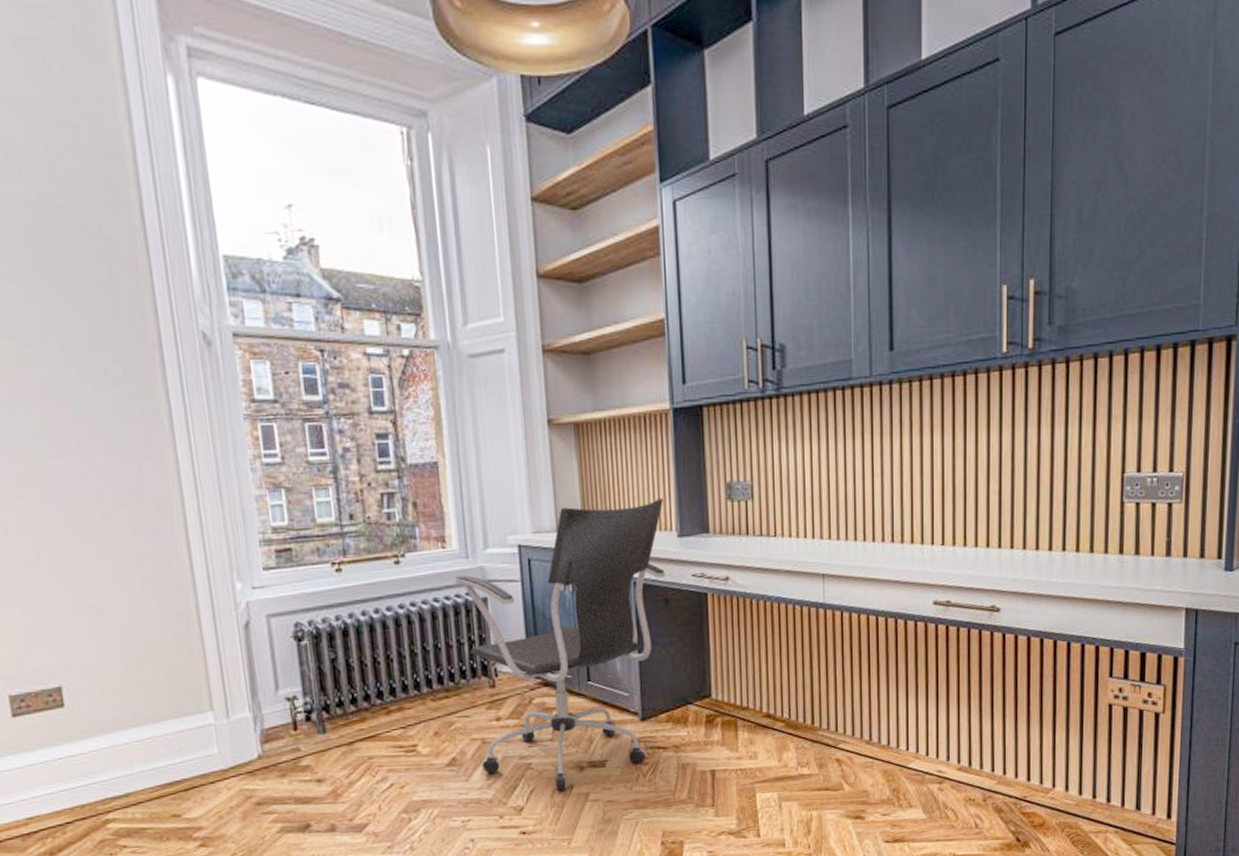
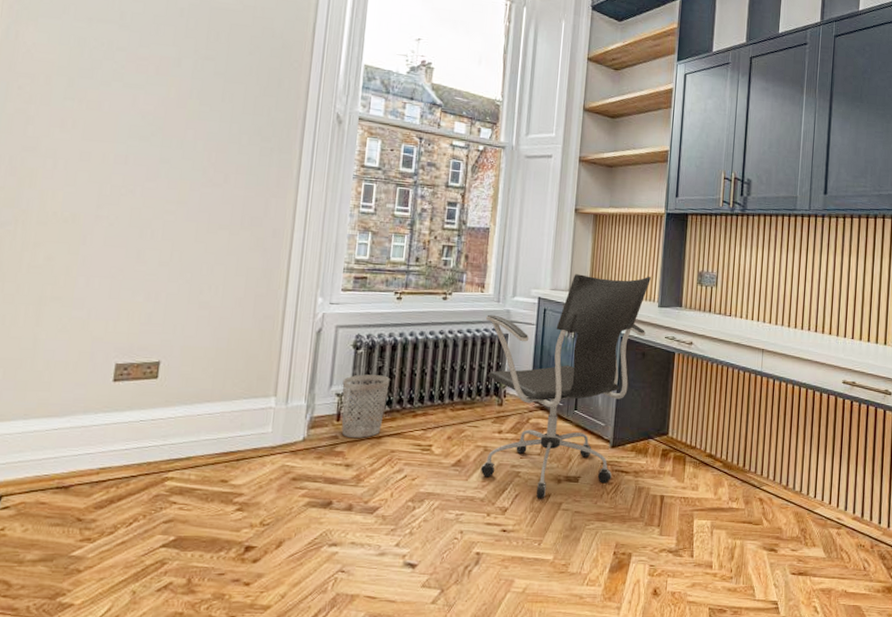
wastebasket: none [290,669,351,748] -> present [341,374,390,438]

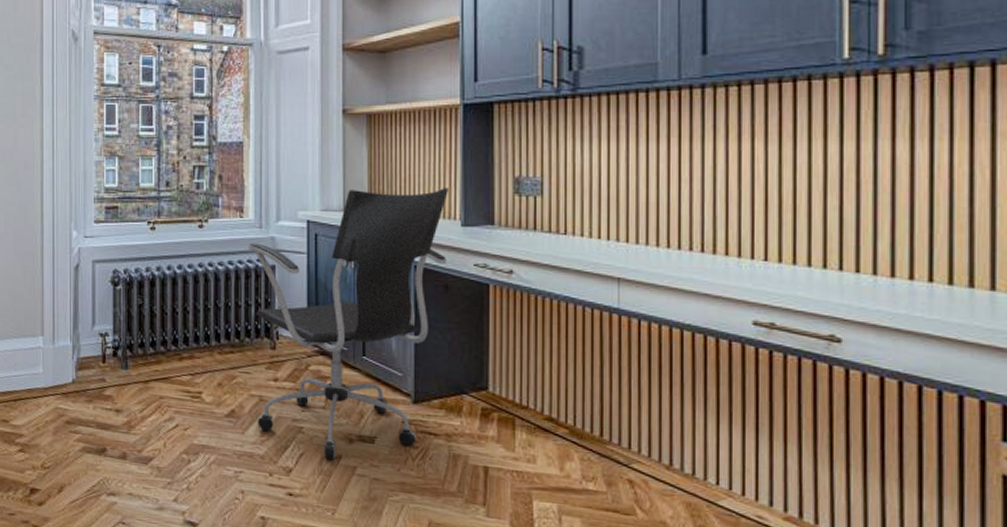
wastebasket: present [341,374,390,438] -> none [104,313,151,382]

